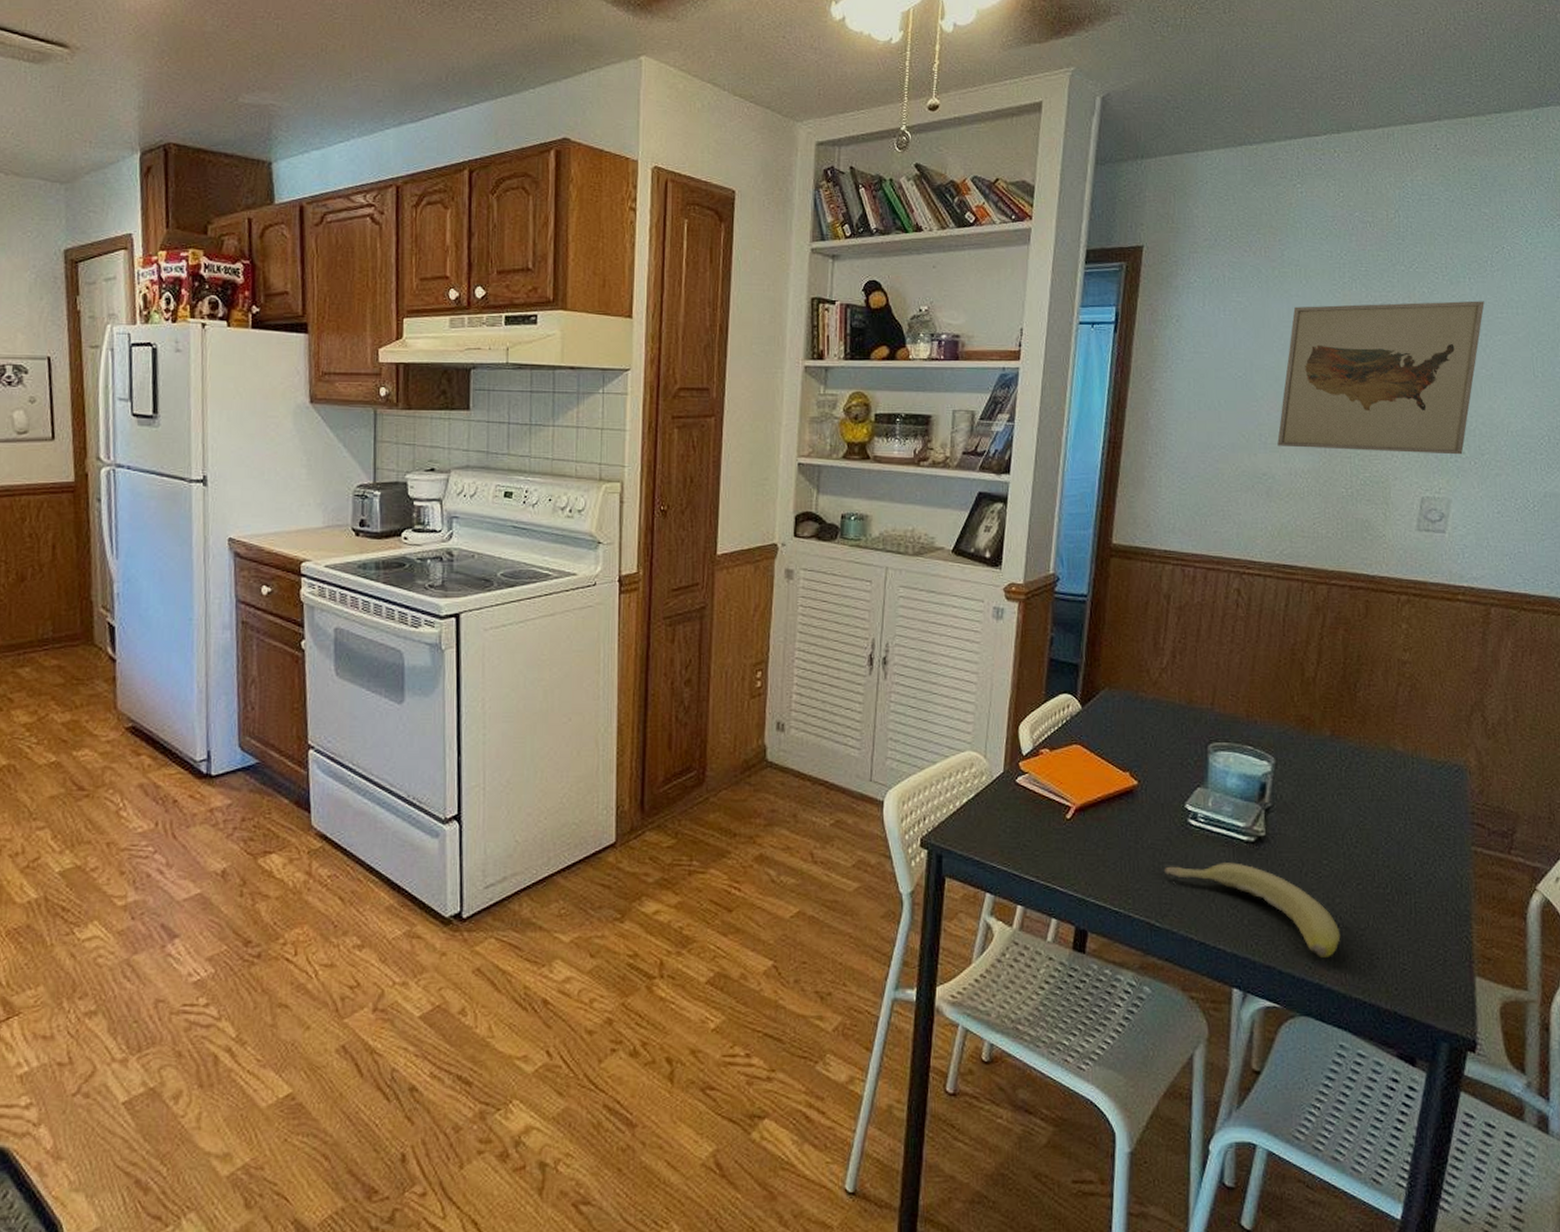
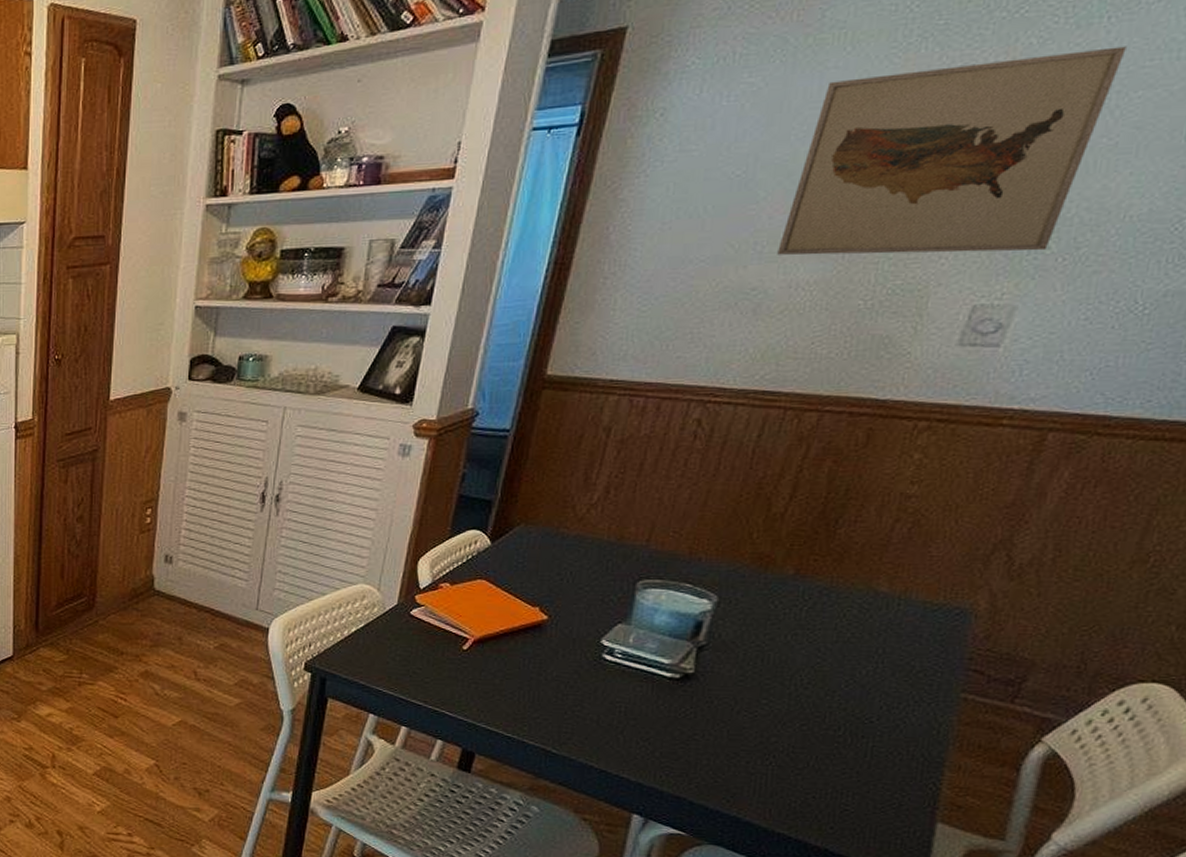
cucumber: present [1165,862,1341,958] -> none [569,697,771,793]

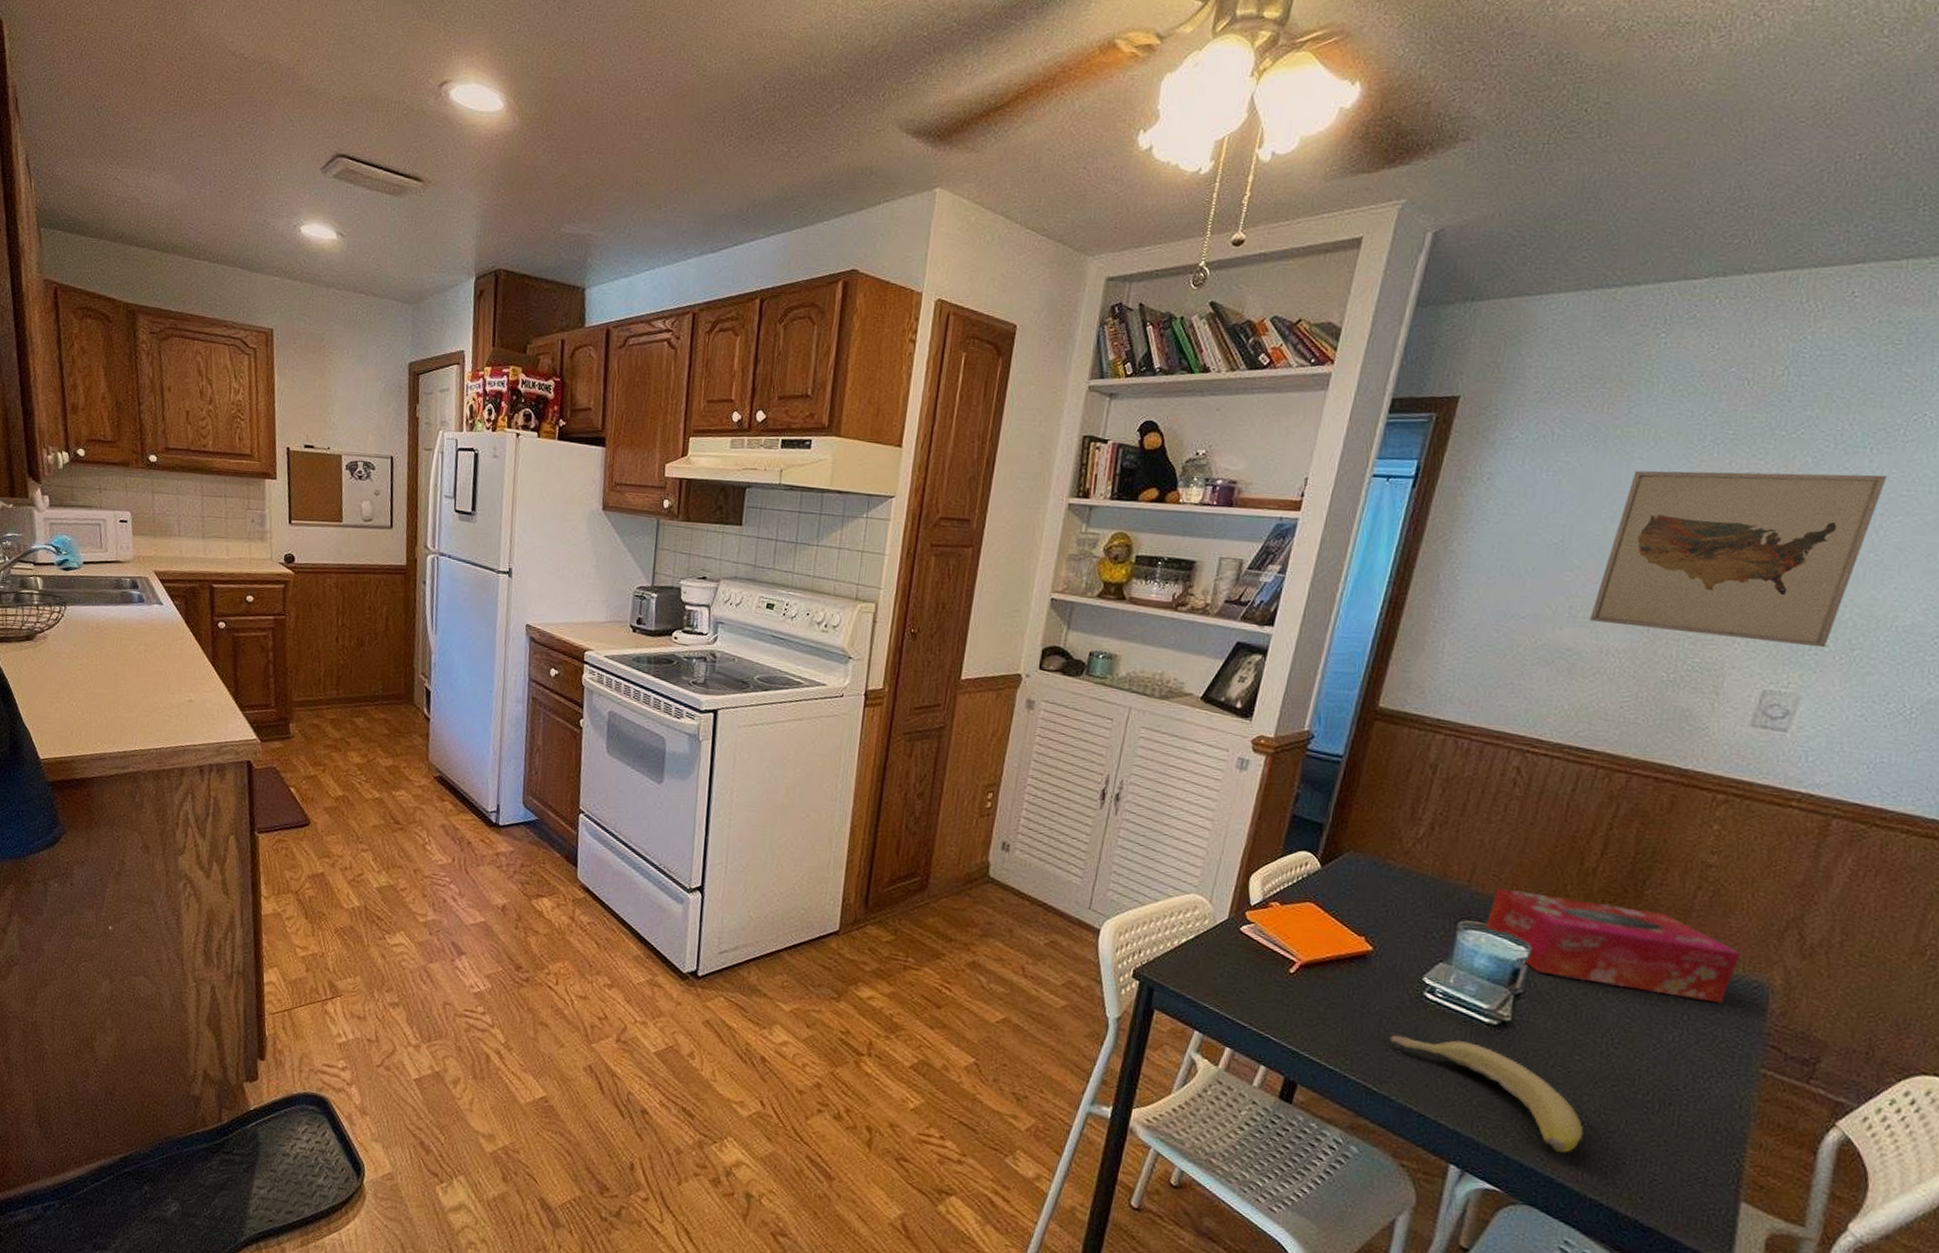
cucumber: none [569,697,771,793] -> present [1390,1035,1584,1153]
tissue box: none [665,543,942,634] -> present [1485,888,1741,1004]

